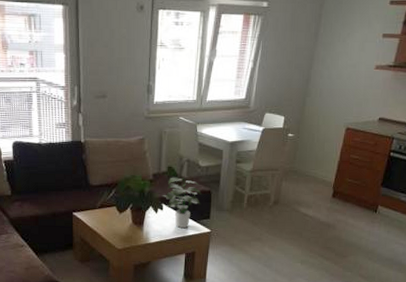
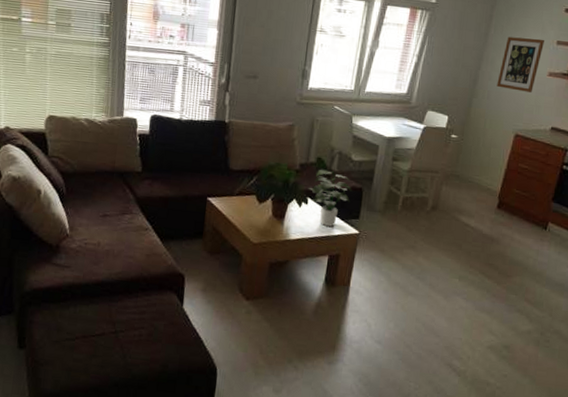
wall art: none [328,33,371,87] -> present [496,36,544,93]

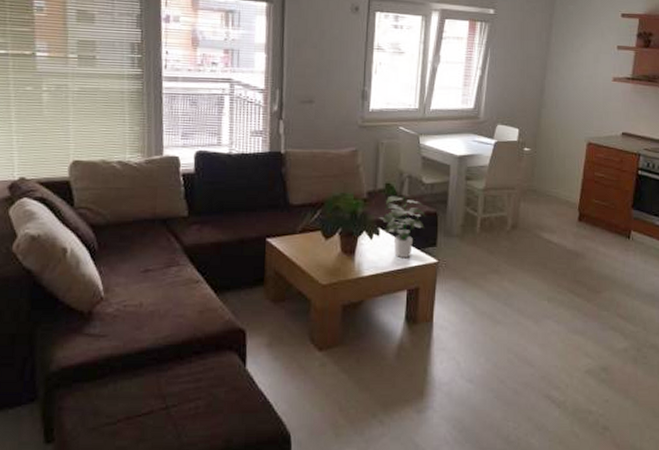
wall art: present [496,36,544,93] -> none [563,44,605,99]

